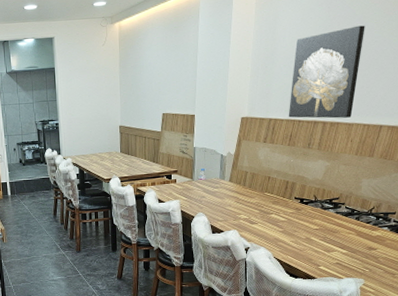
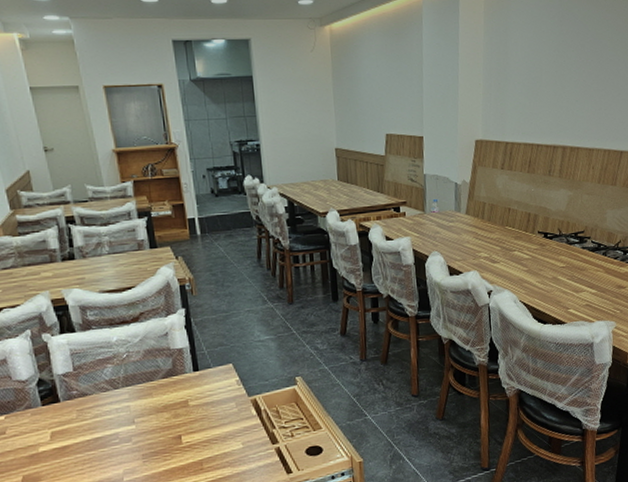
wall art: present [288,25,365,119] -> none [525,42,599,143]

